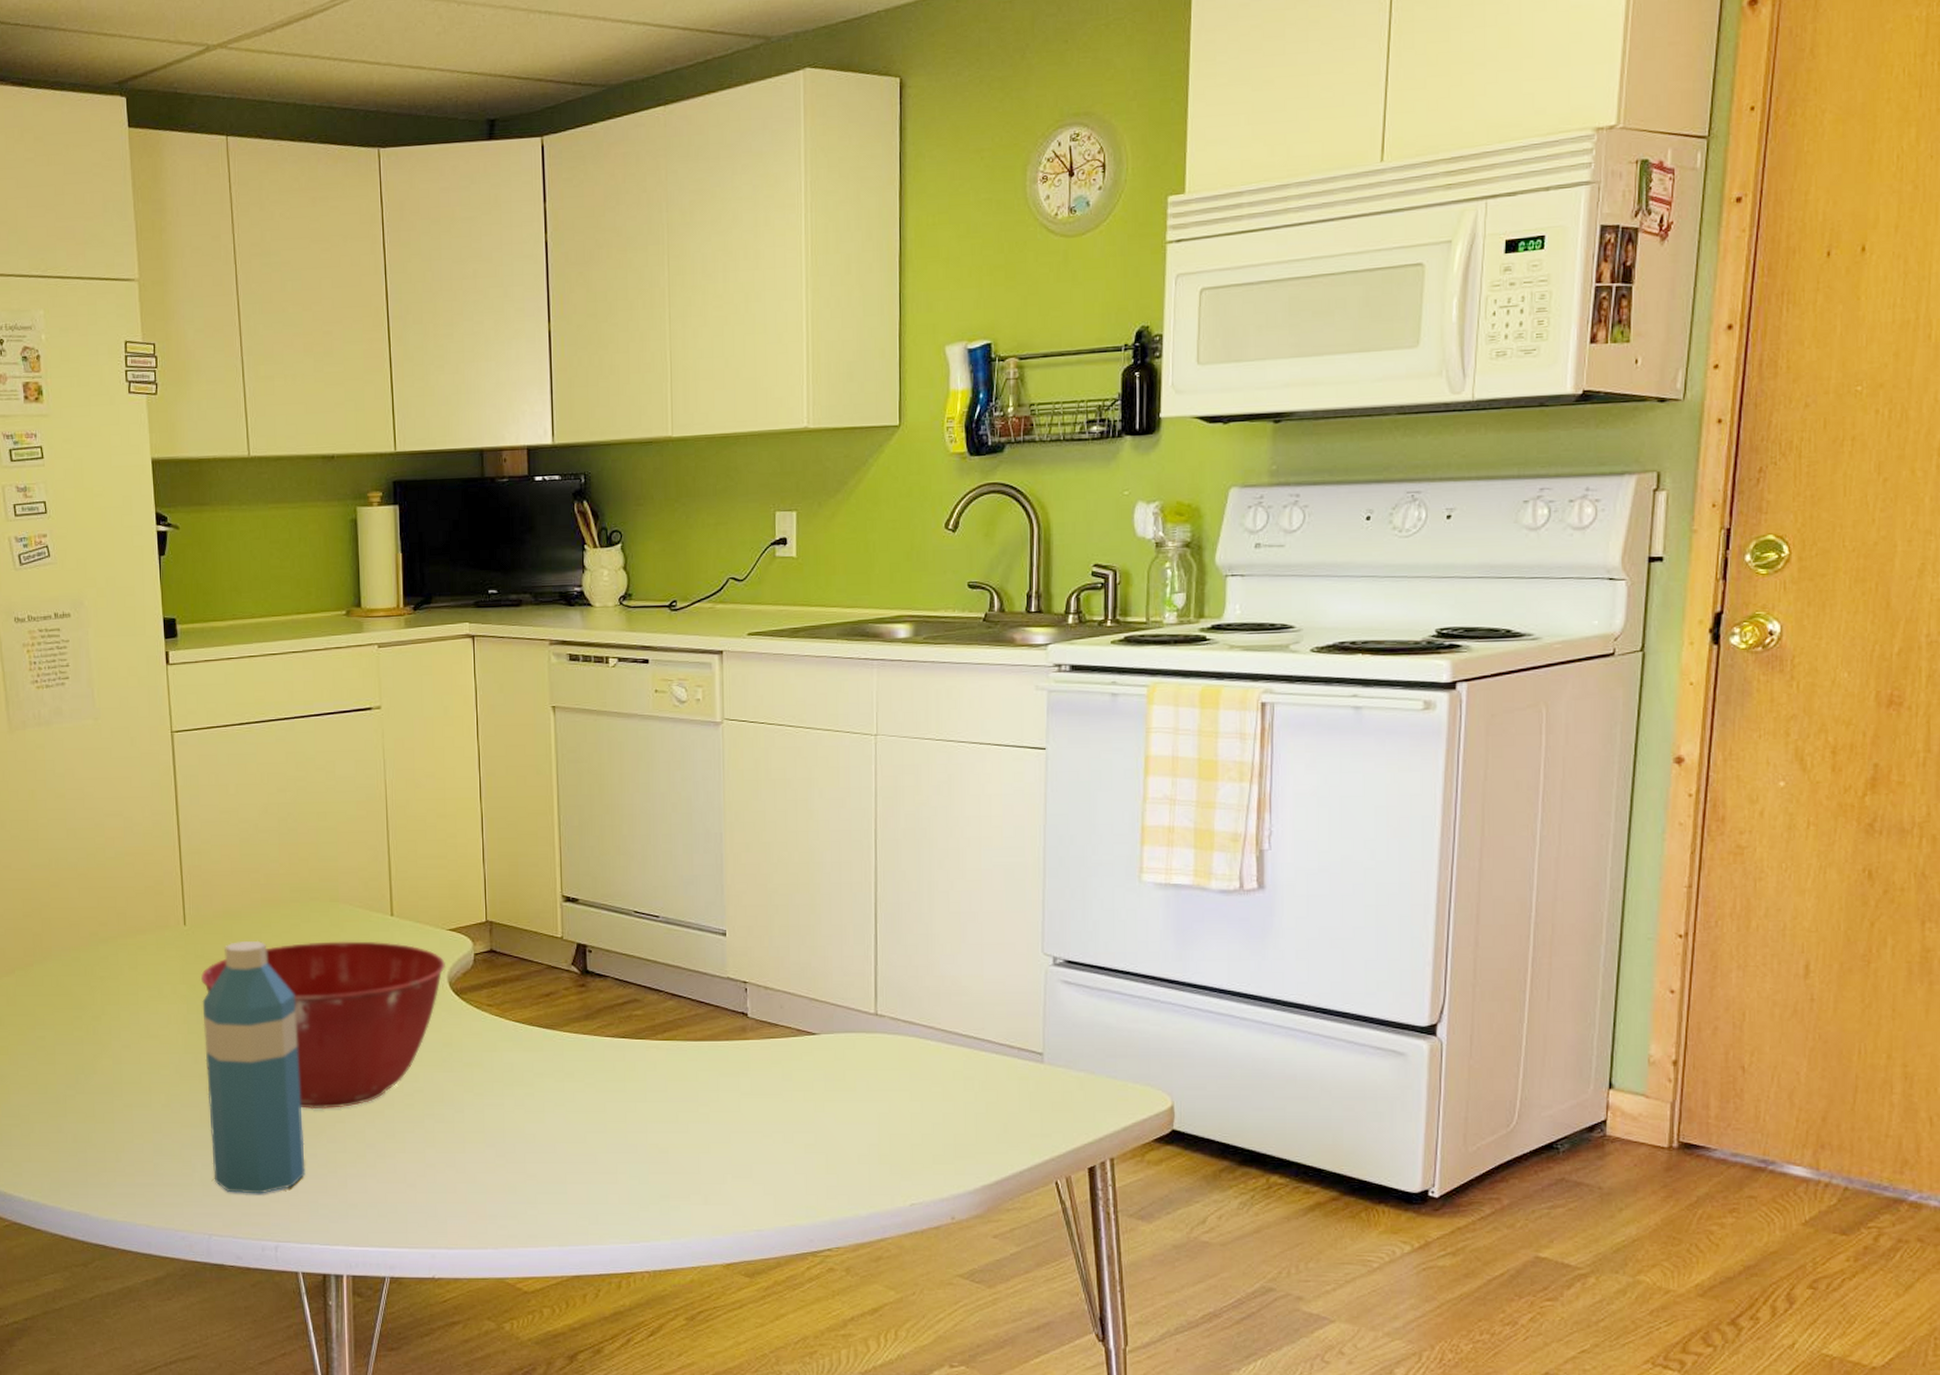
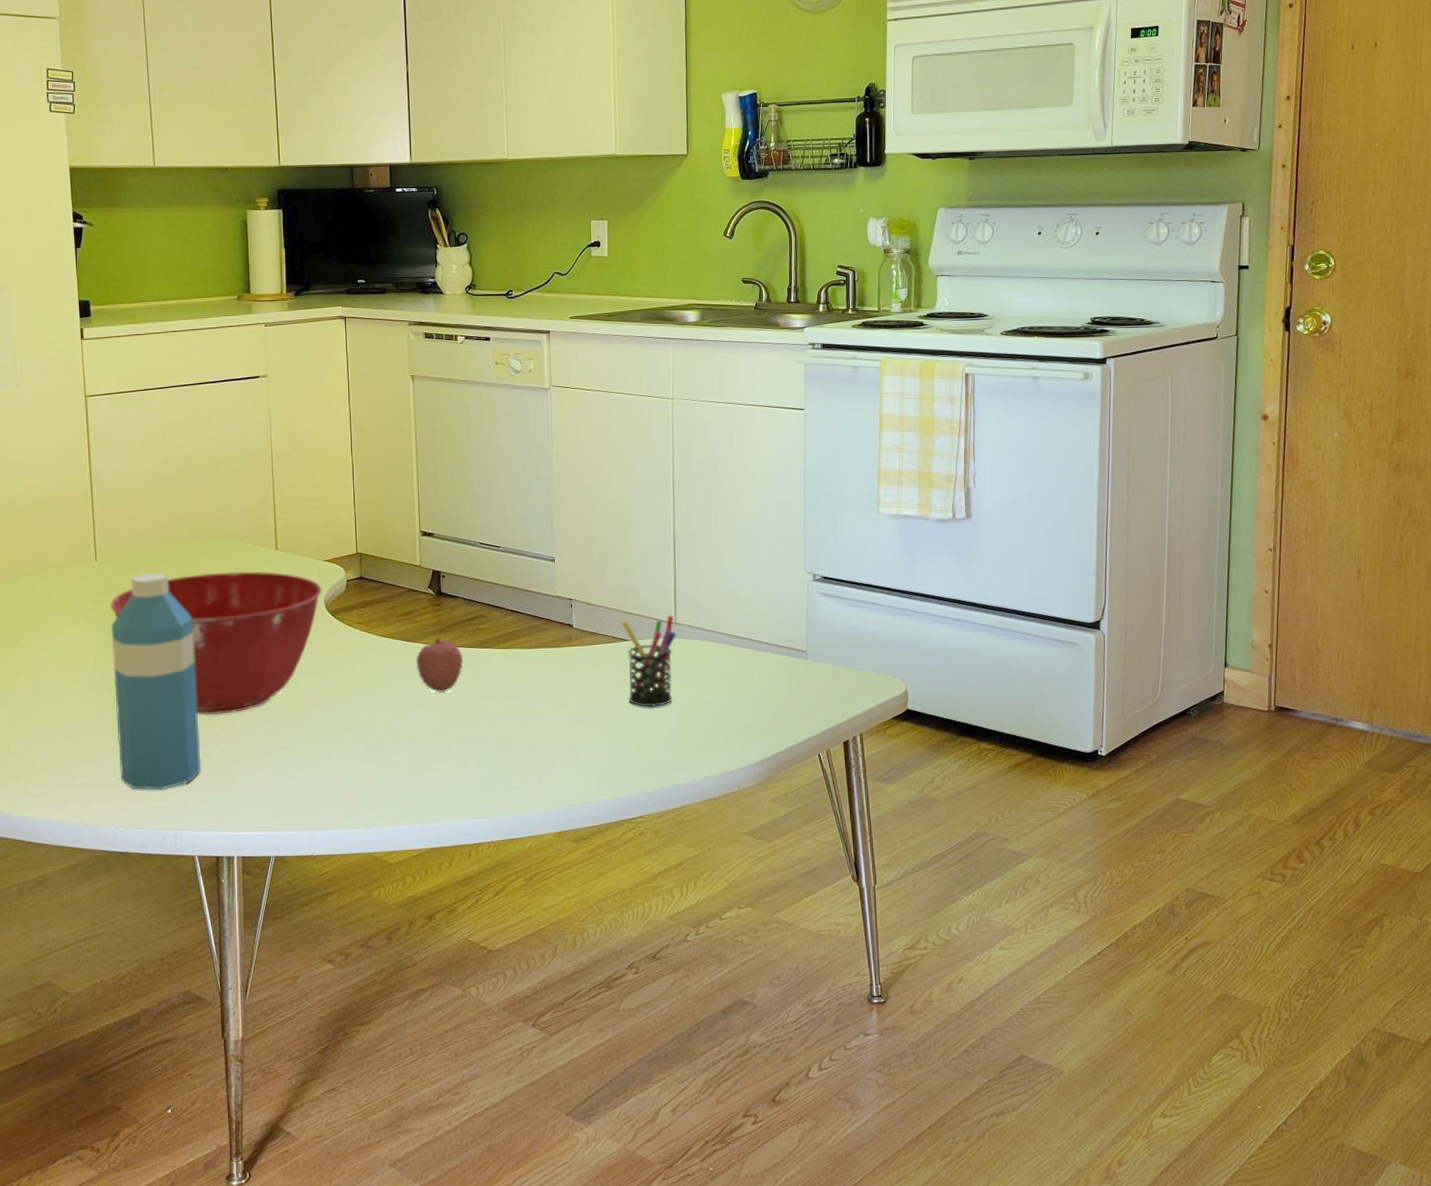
fruit: none [556,1023,614,1091] -> present [416,636,464,693]
pen holder: none [807,1004,878,1116] -> present [621,615,677,707]

